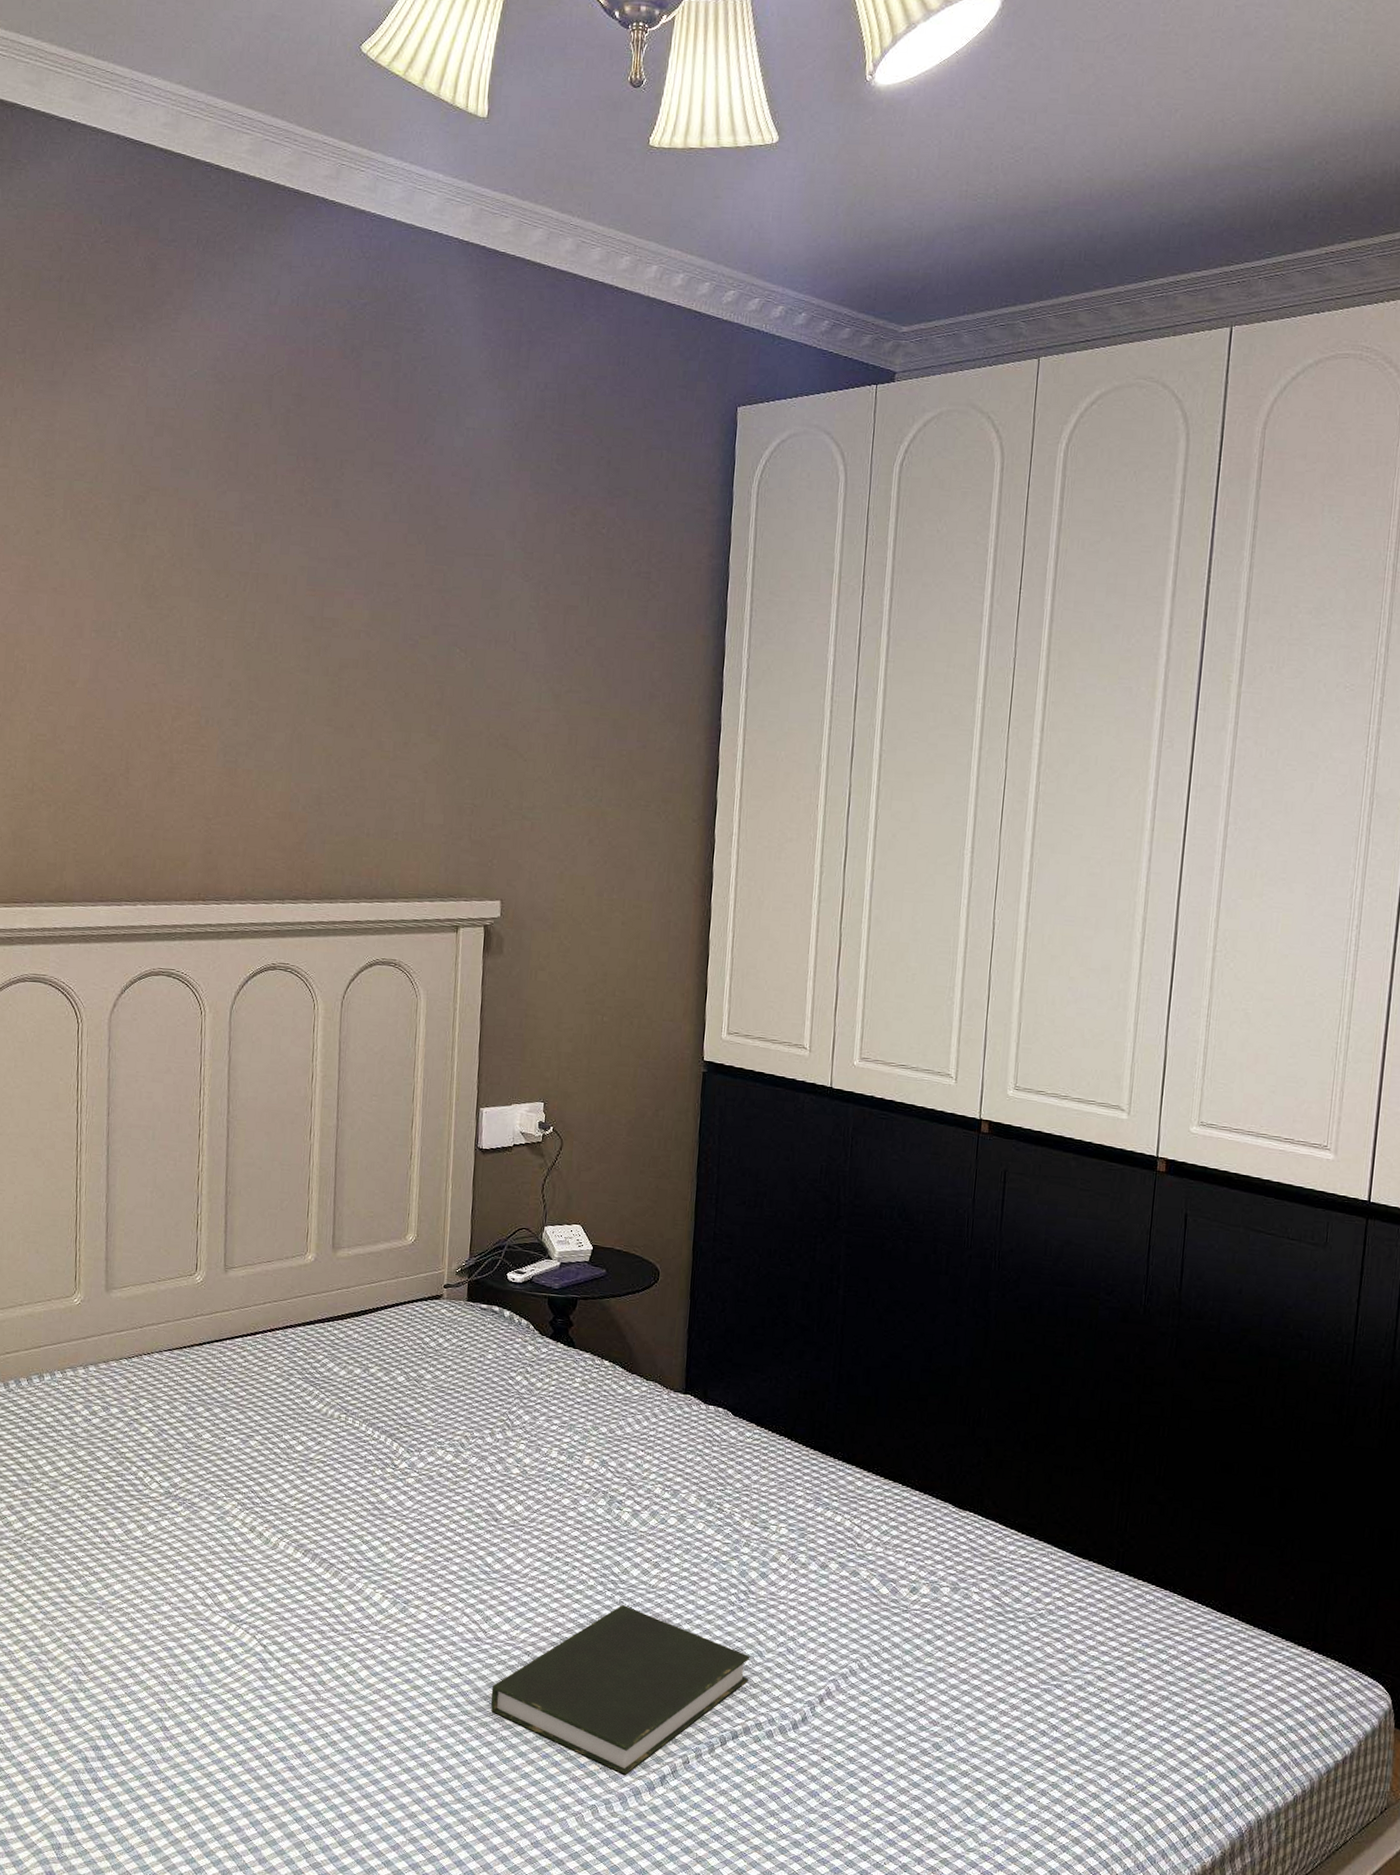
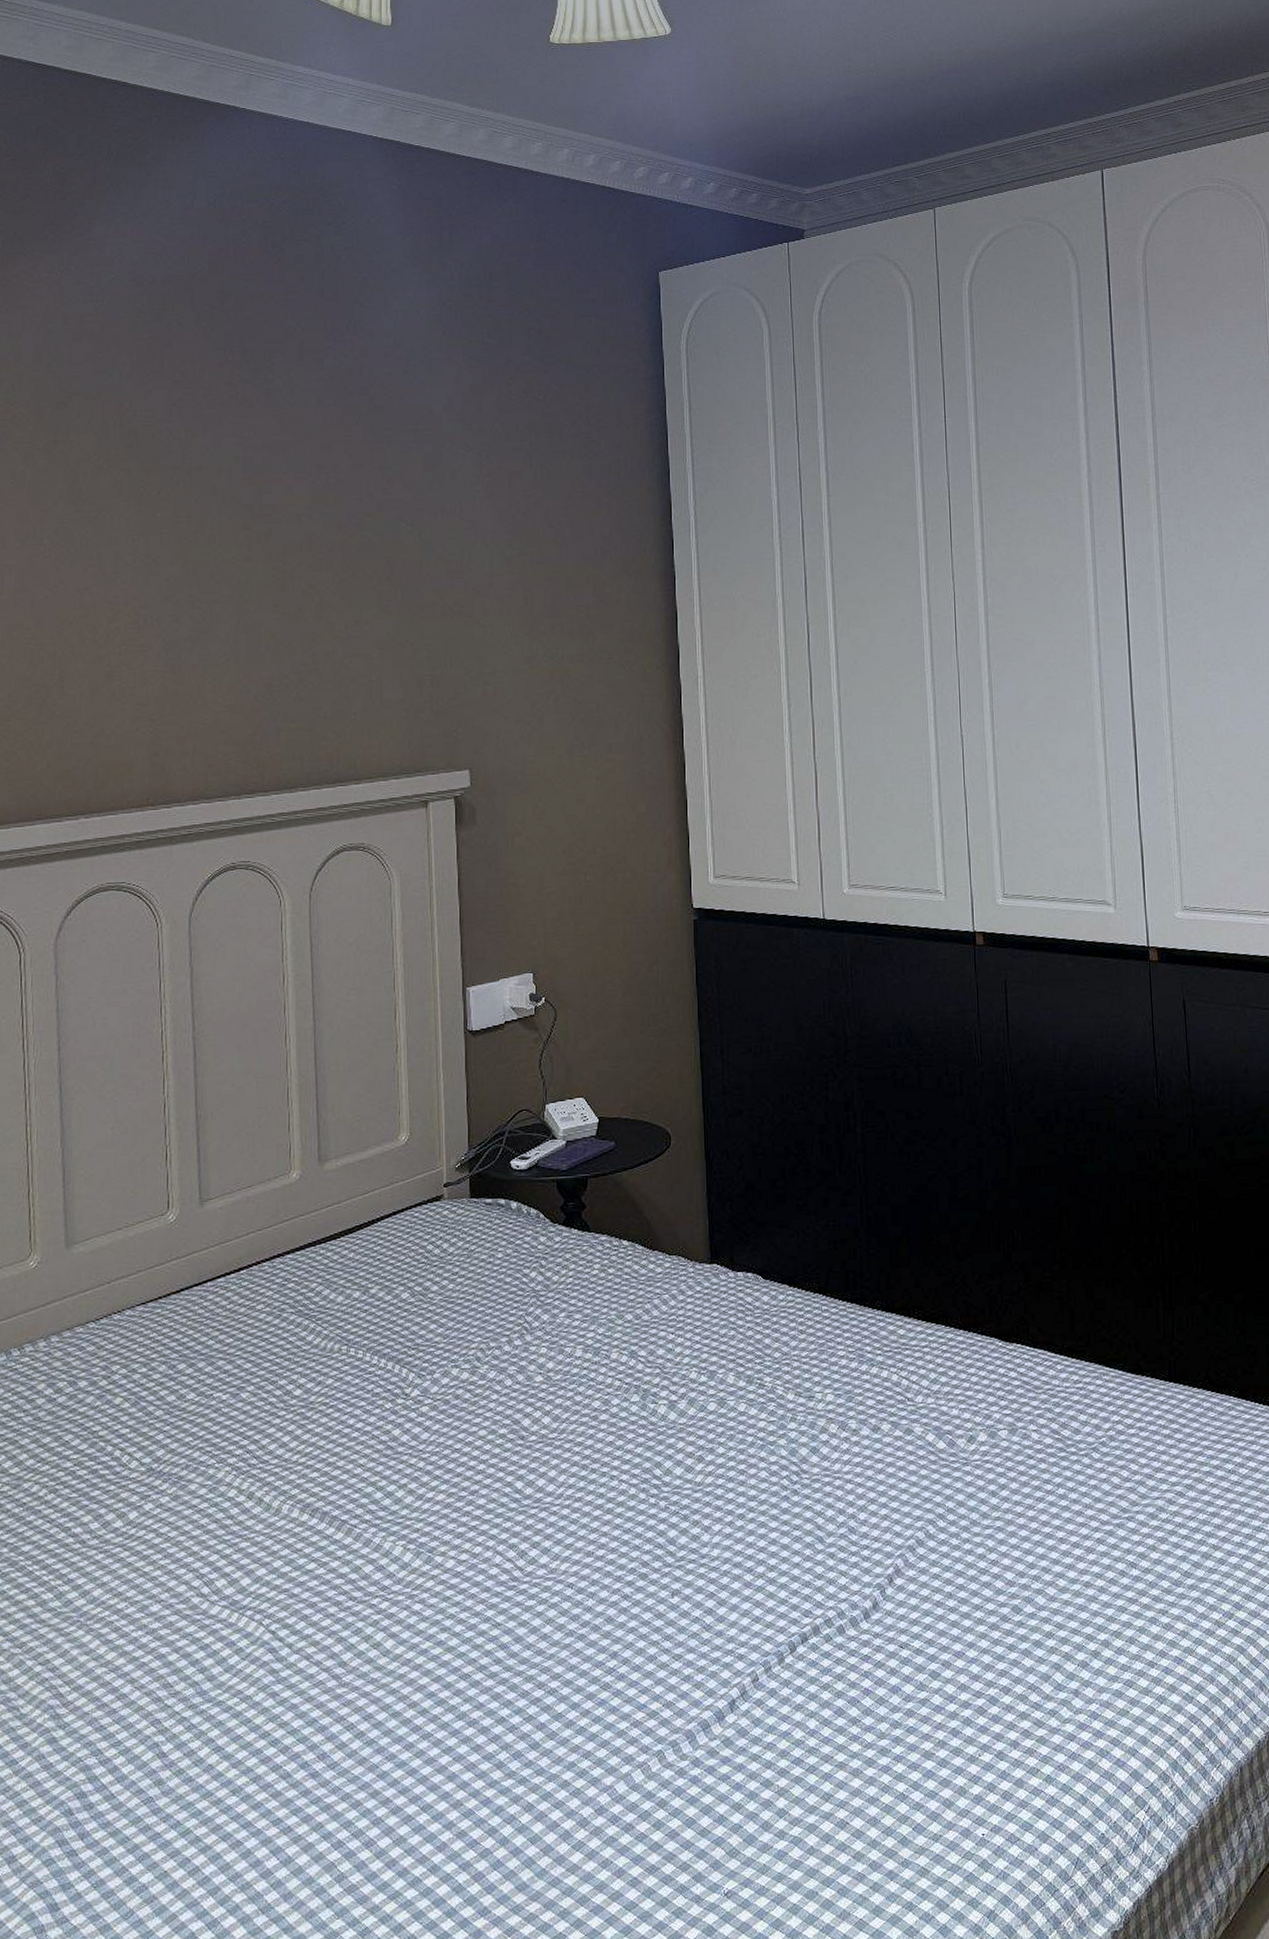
book: present [490,1605,750,1776] -> none [534,1511,812,1709]

